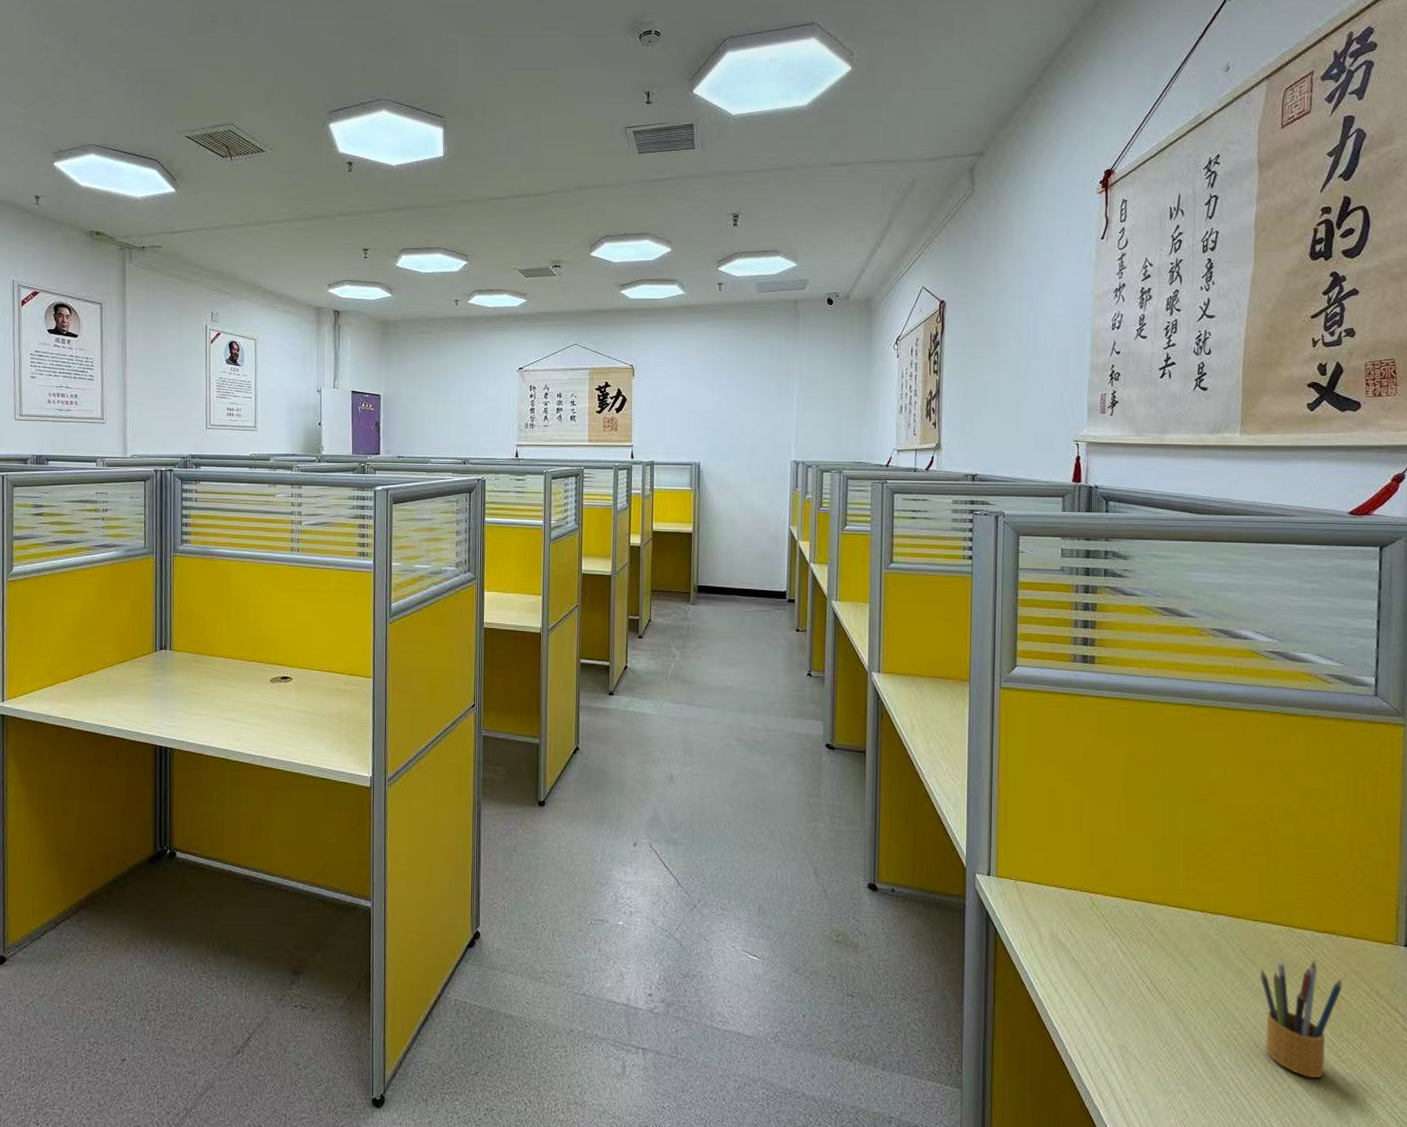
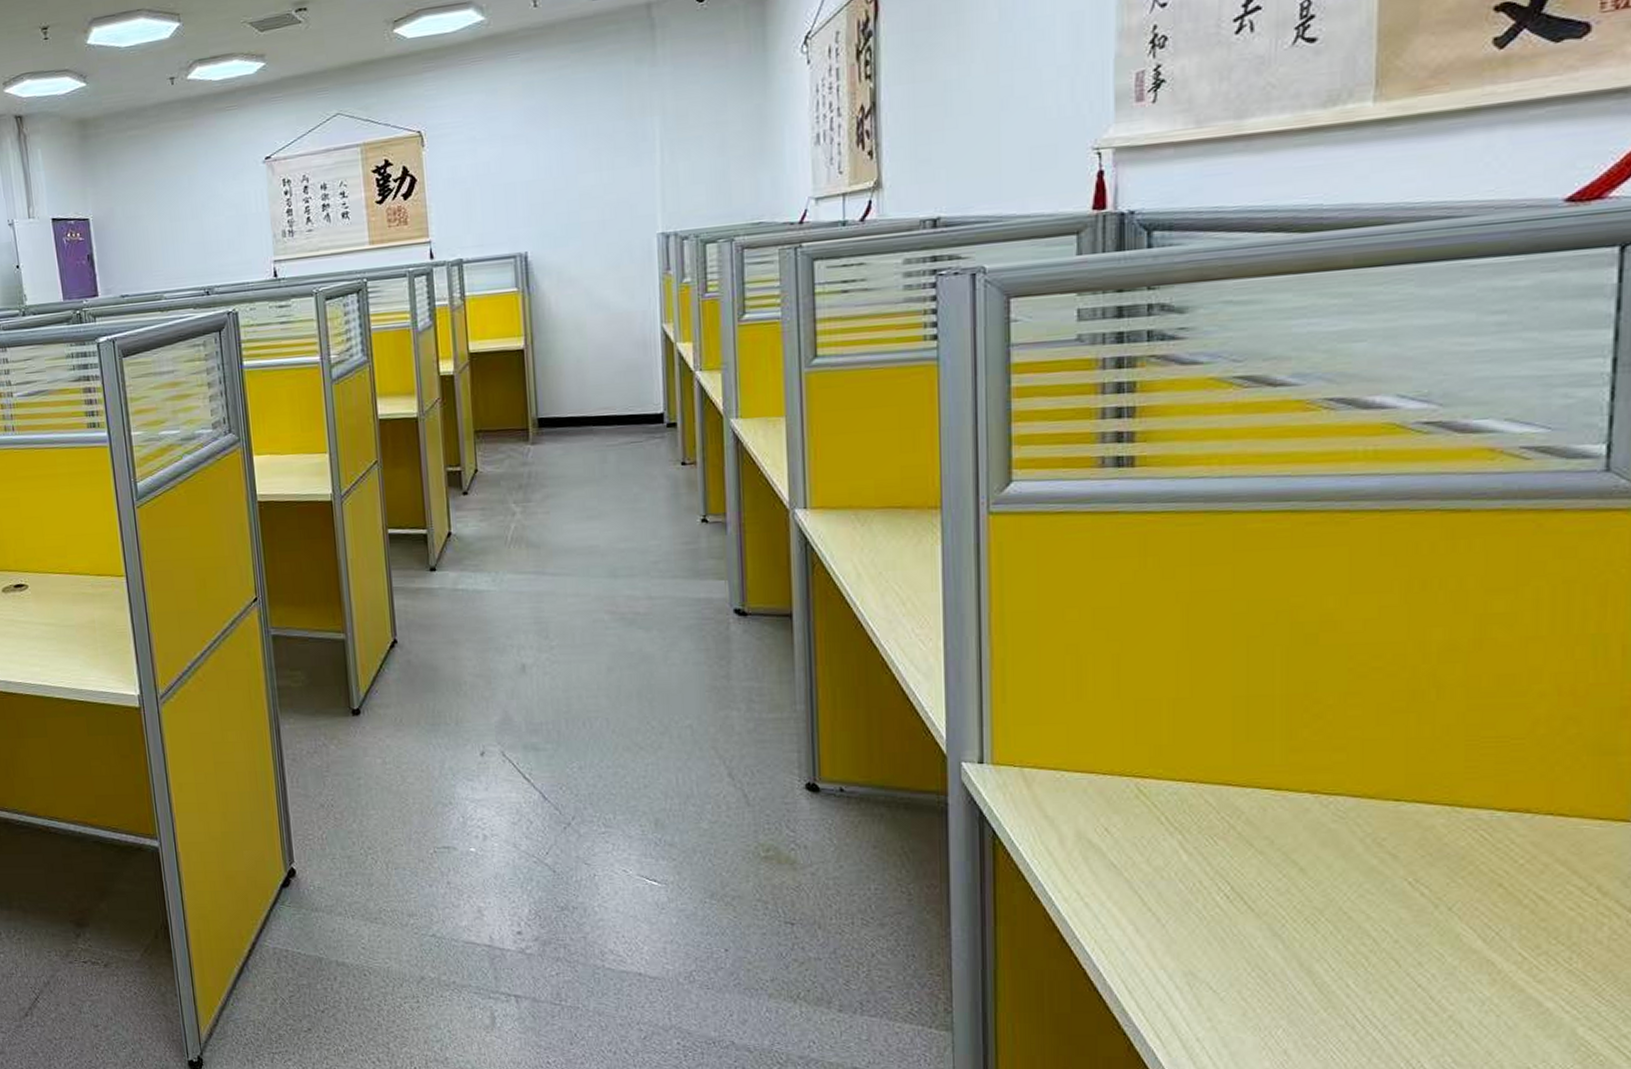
pencil box: present [1260,960,1342,1078] -> none [1405,848,1540,1005]

